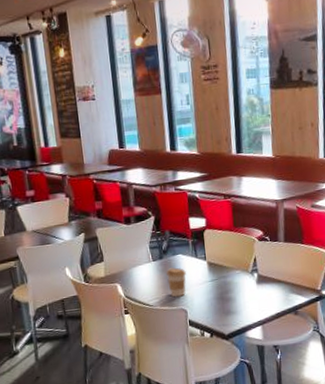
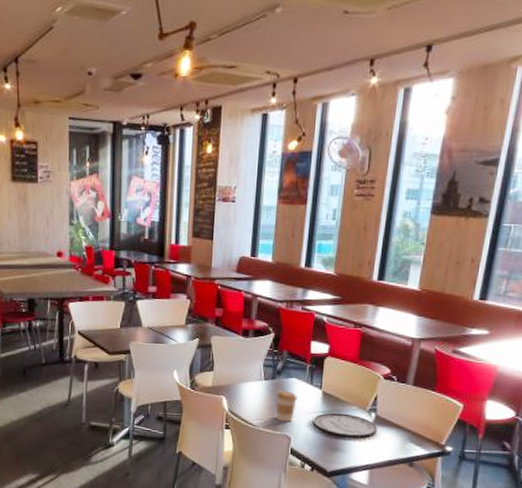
plate: none [203,278,262,301] -> present [312,412,377,439]

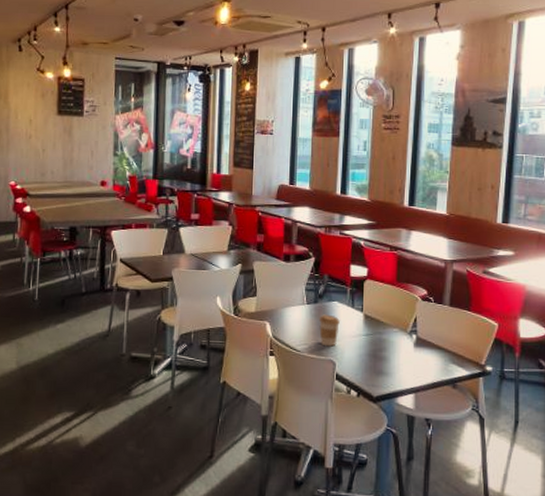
plate: present [312,412,377,439] -> none [356,335,419,361]

